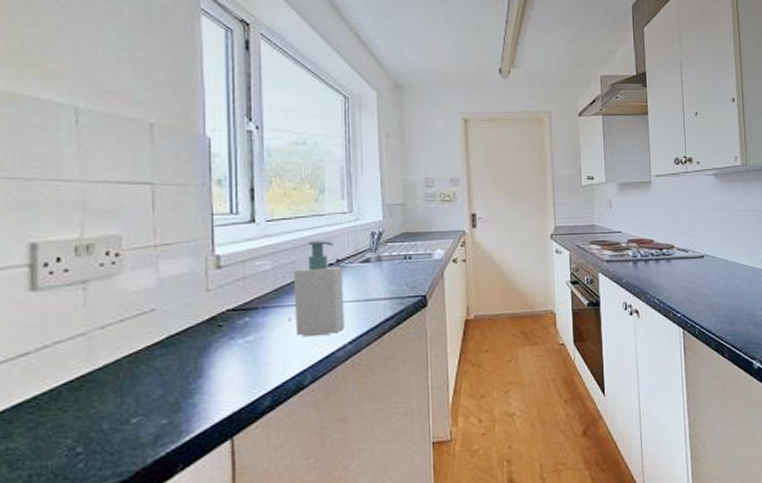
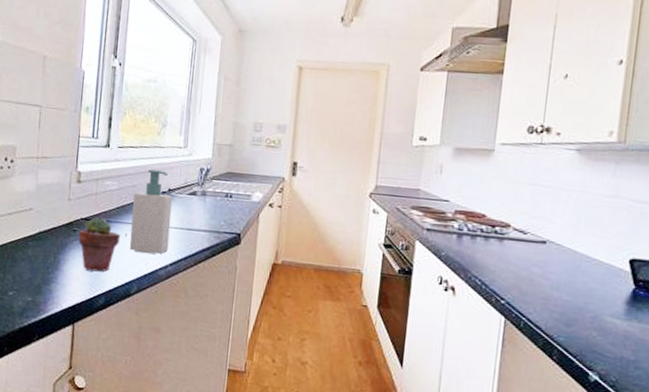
potted succulent: none [225,304,282,370] -> present [78,216,120,272]

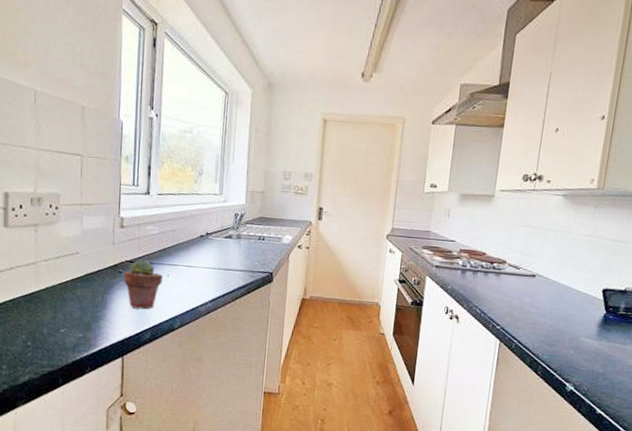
soap bottle: present [129,170,173,254] -> none [171,215,210,292]

